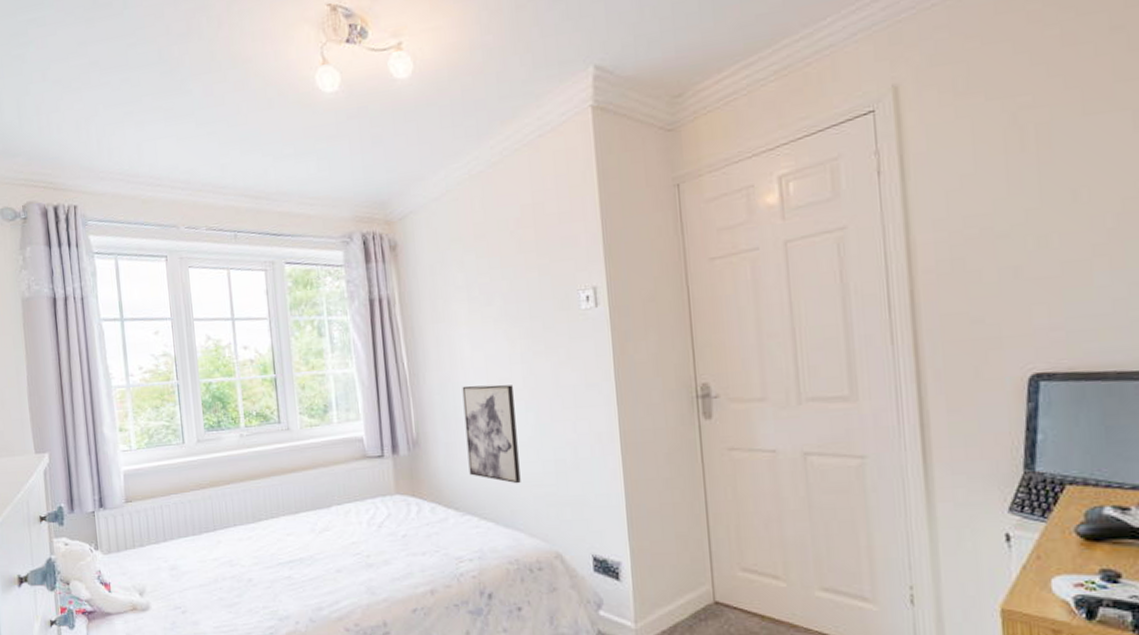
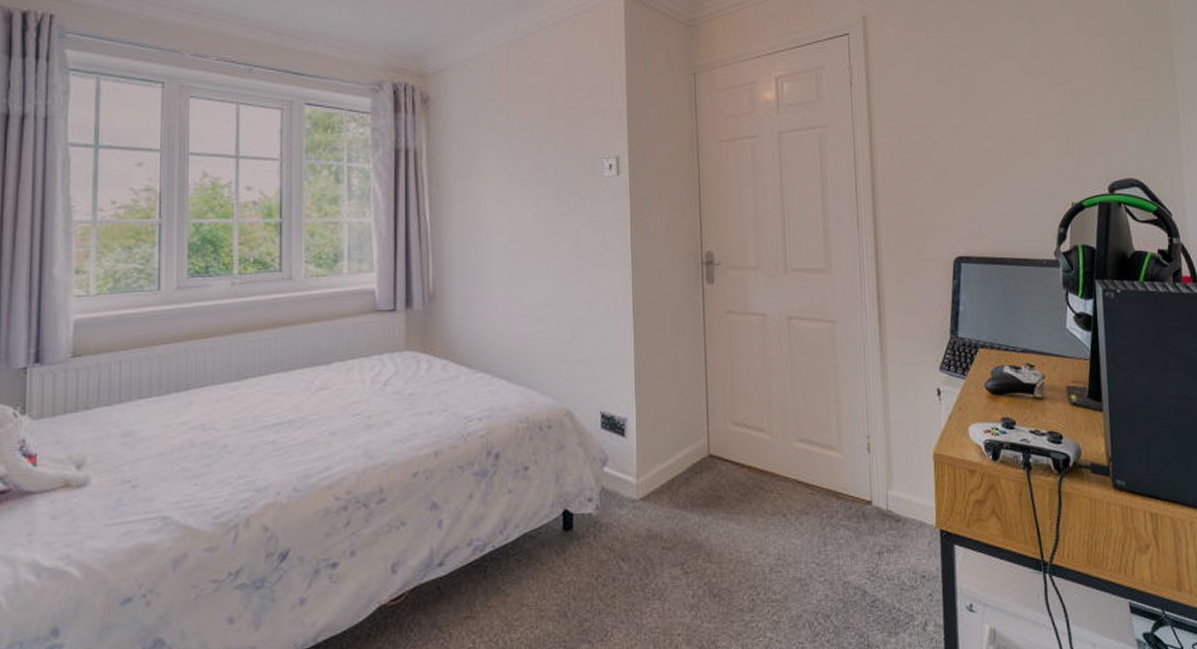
wall art: present [462,384,521,484] -> none [484,242,536,341]

